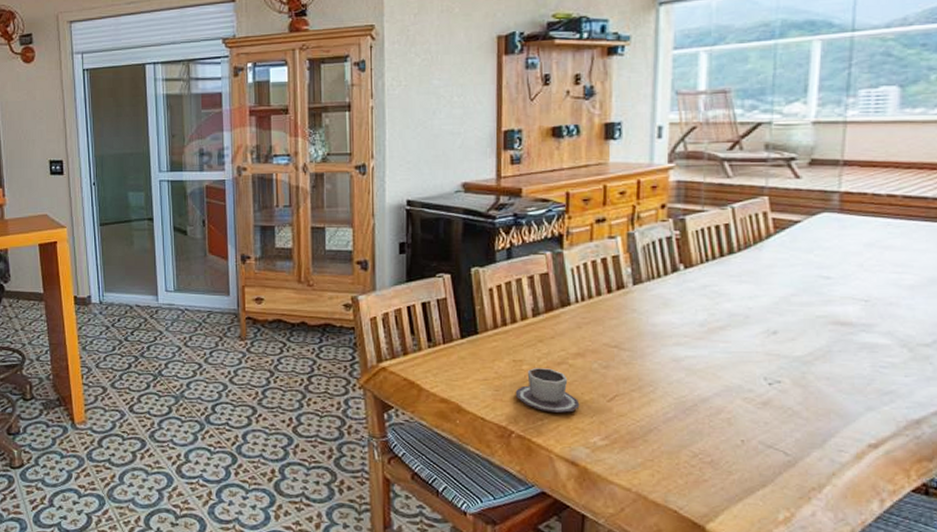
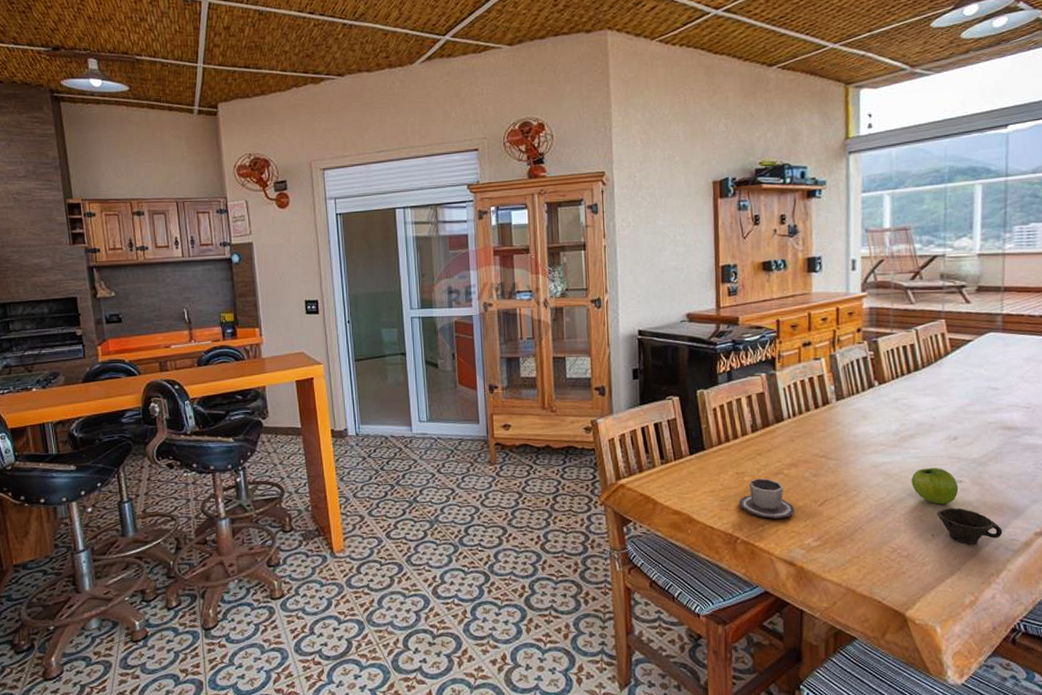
fruit: none [719,365,777,407] -> present [911,468,959,505]
cup: none [748,411,828,454] -> present [937,508,1003,544]

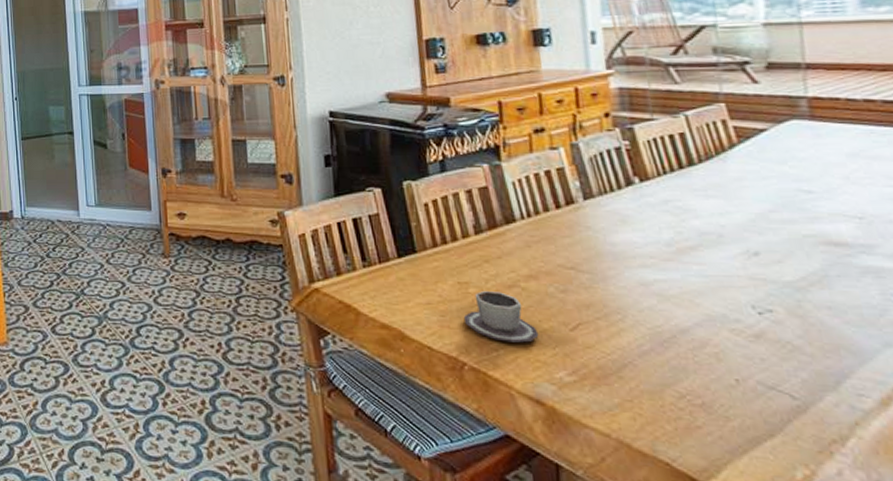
fruit: present [911,468,959,505] -> none [697,291,770,340]
cup: present [937,508,1003,544] -> none [739,345,844,397]

